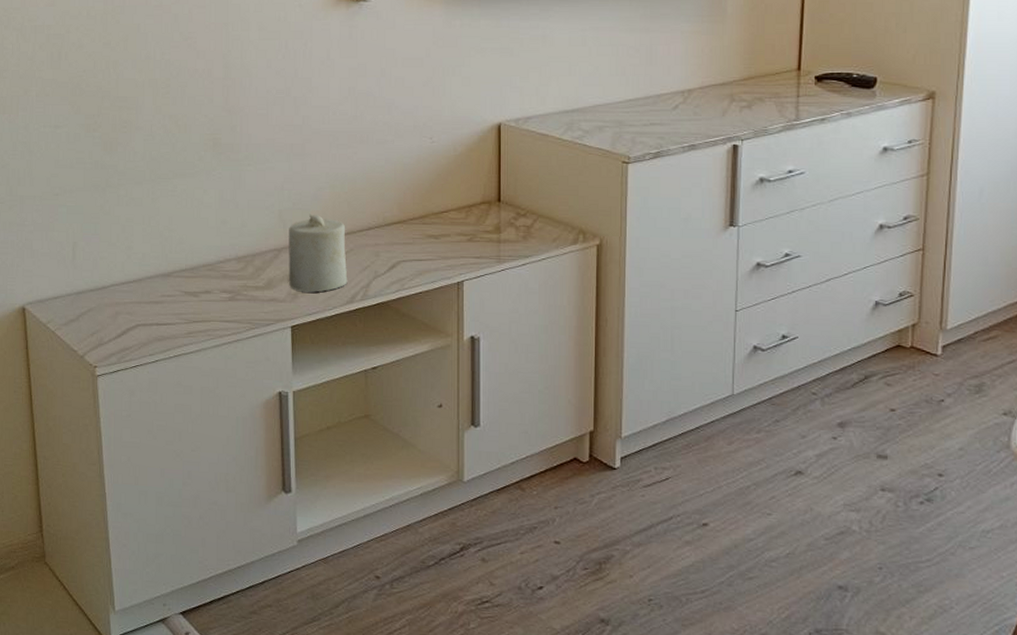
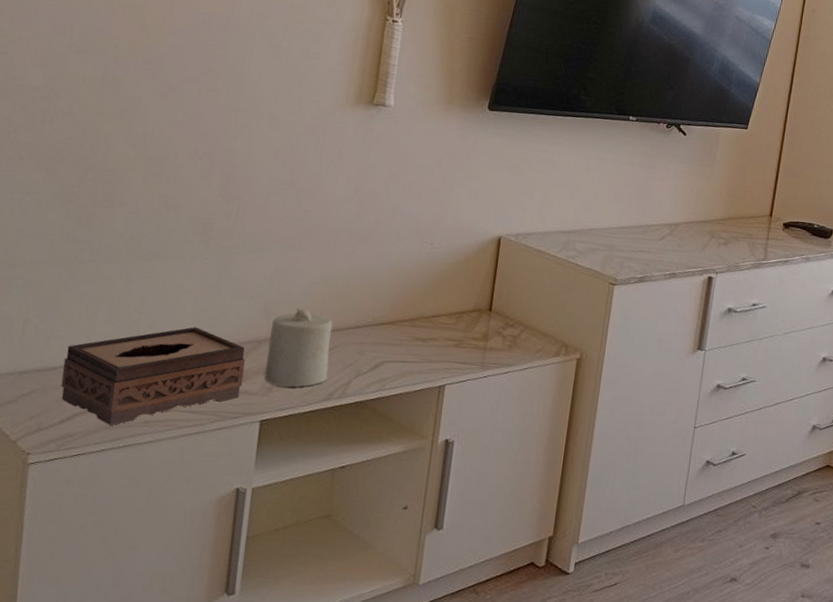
tissue box: none [111,240,270,337] -> present [61,327,245,425]

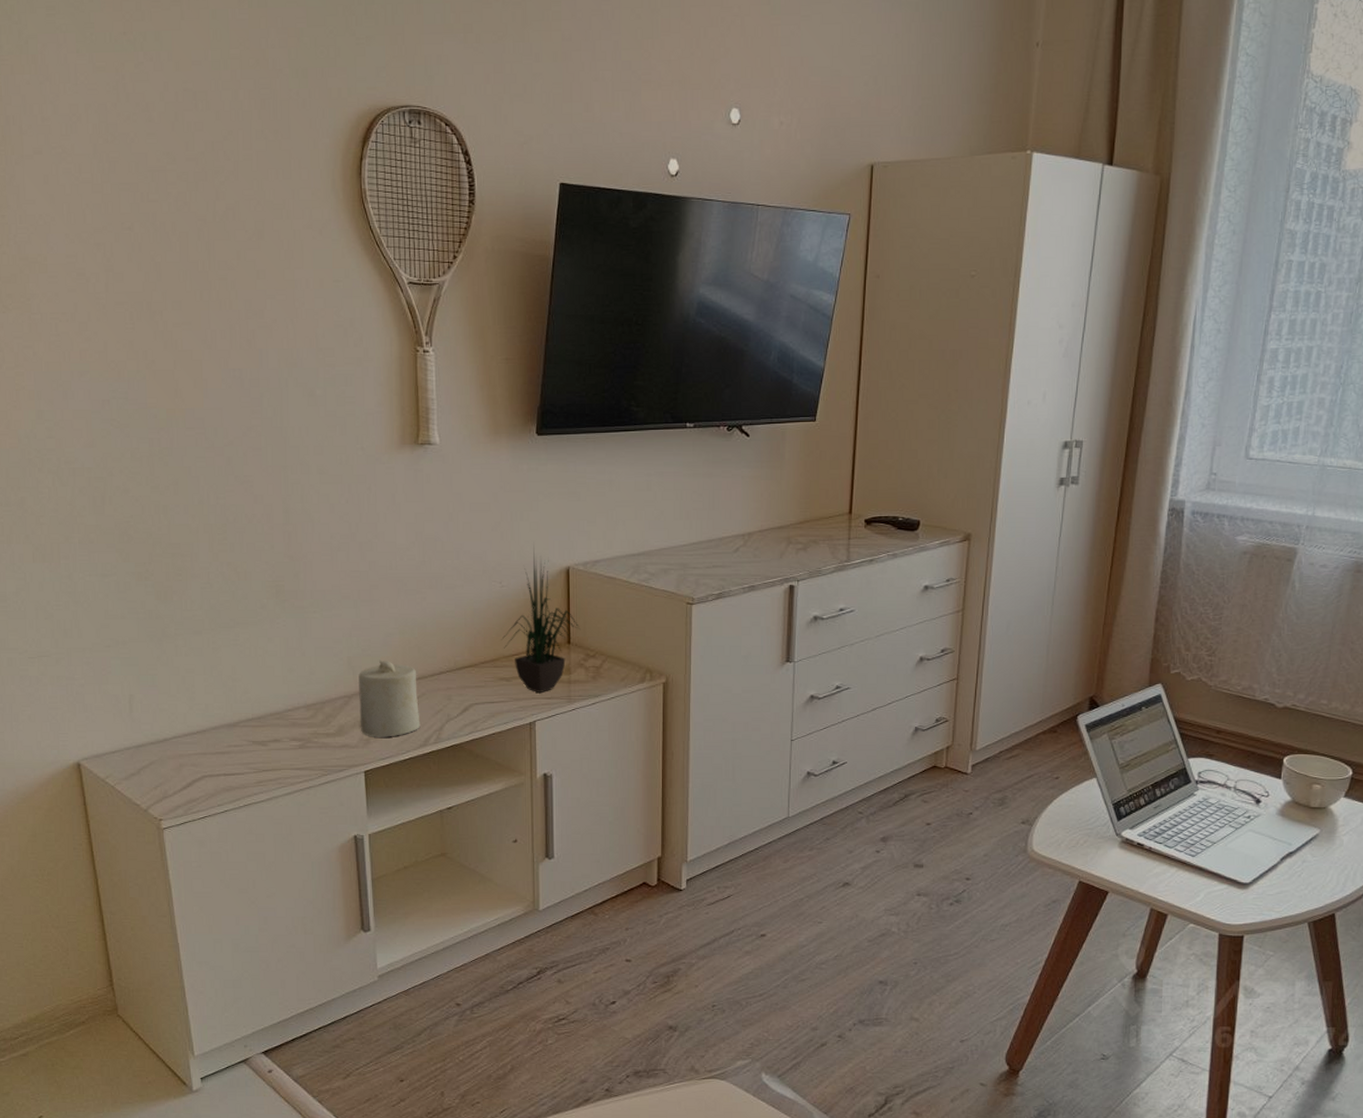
tissue box: present [61,327,245,425] -> none [173,688,342,787]
potted plant: none [424,213,504,357] -> present [501,547,581,692]

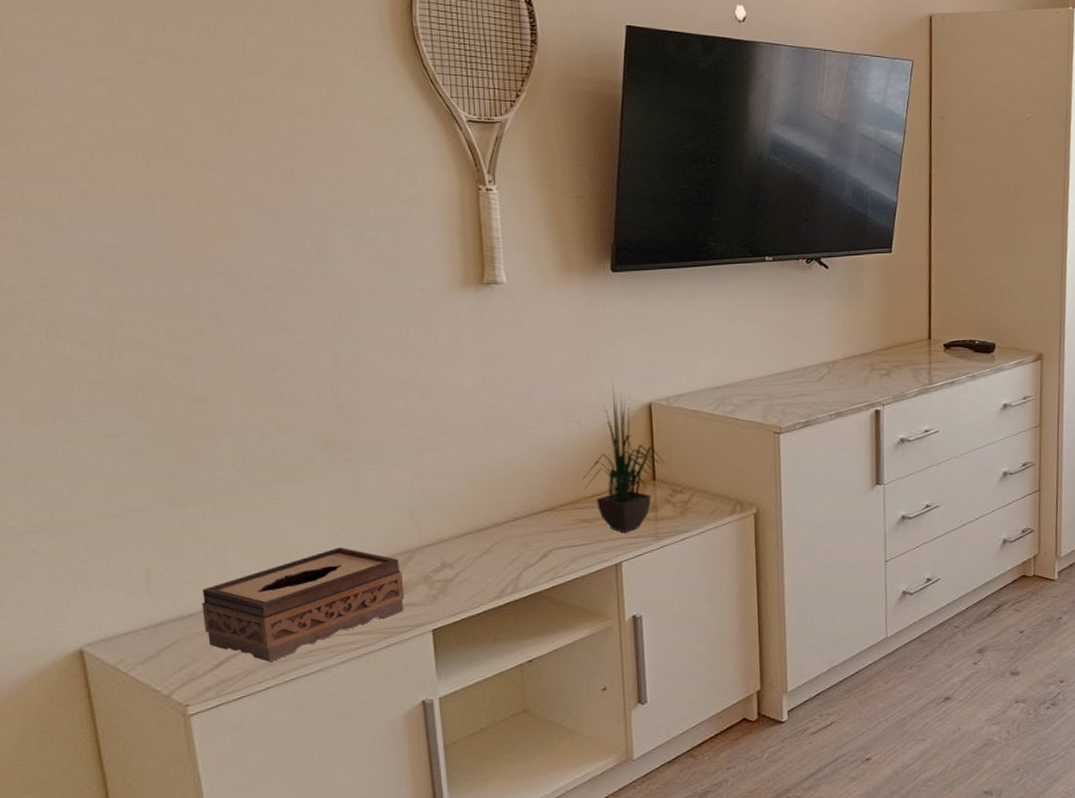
tissue box: none [173,688,342,787] -> present [202,547,405,662]
candle: present [358,660,421,737] -> none [422,509,495,593]

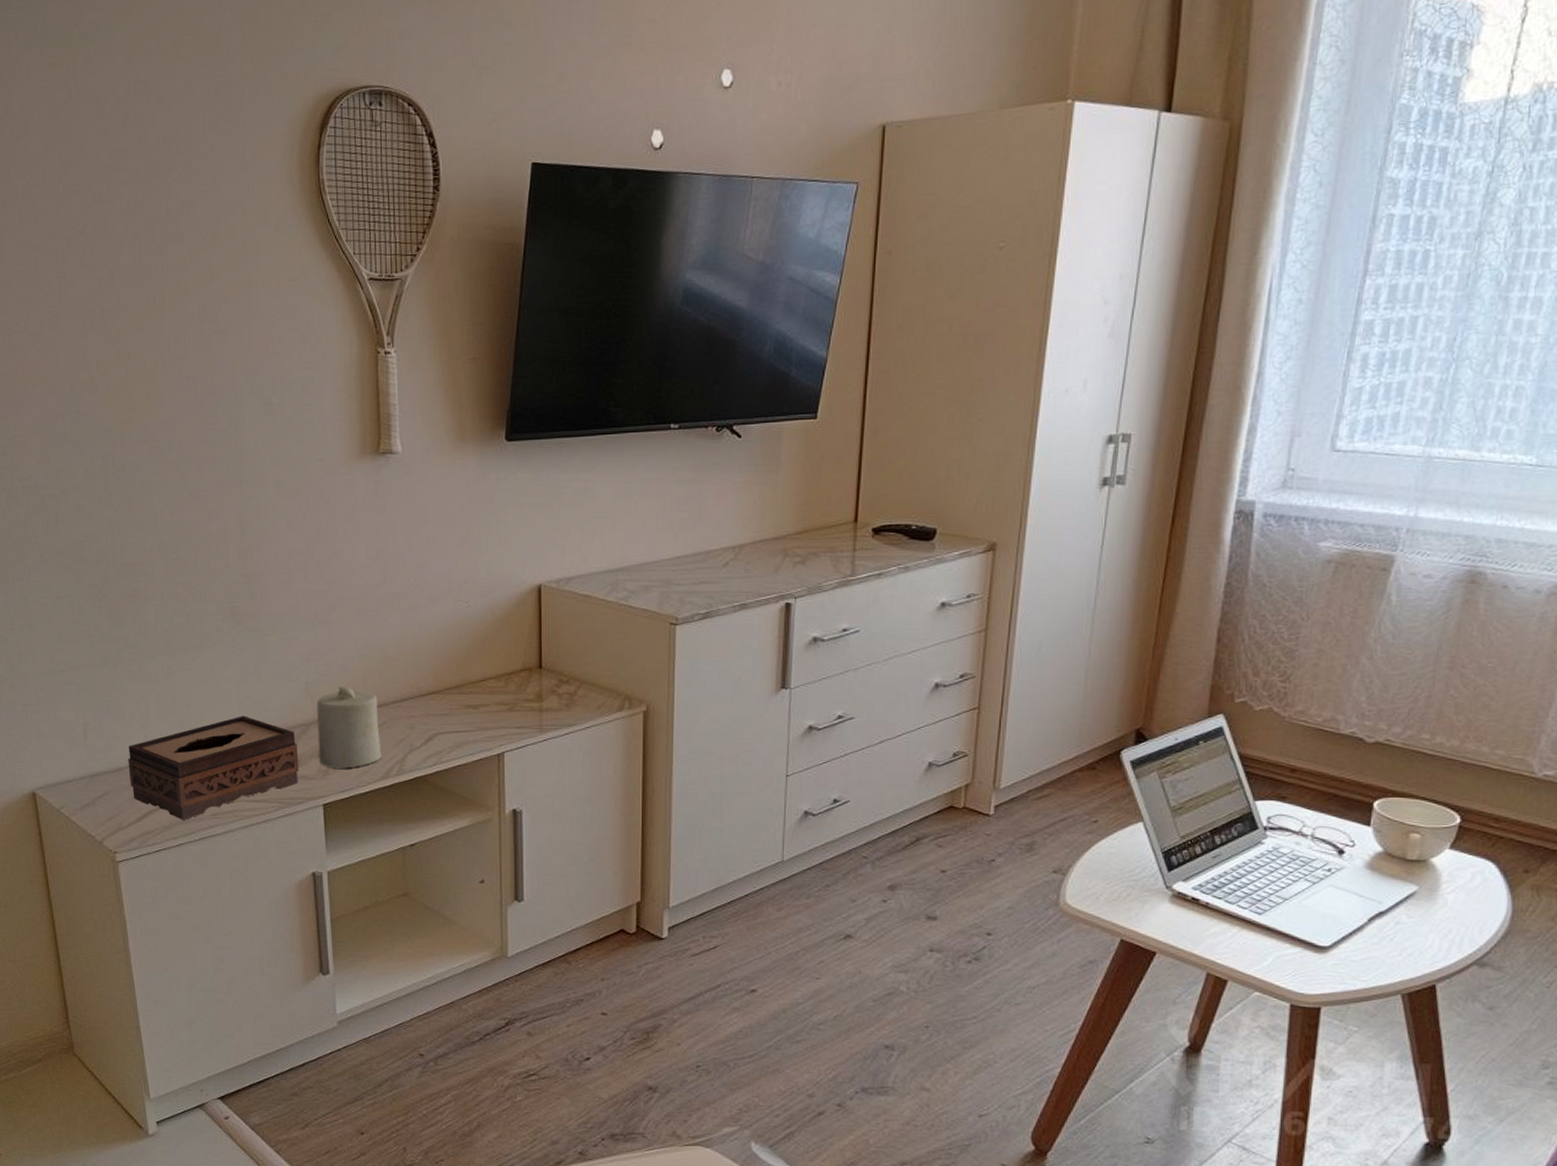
candle: none [422,509,495,593] -> present [316,686,382,769]
potted plant: present [581,384,666,532] -> none [468,563,553,721]

